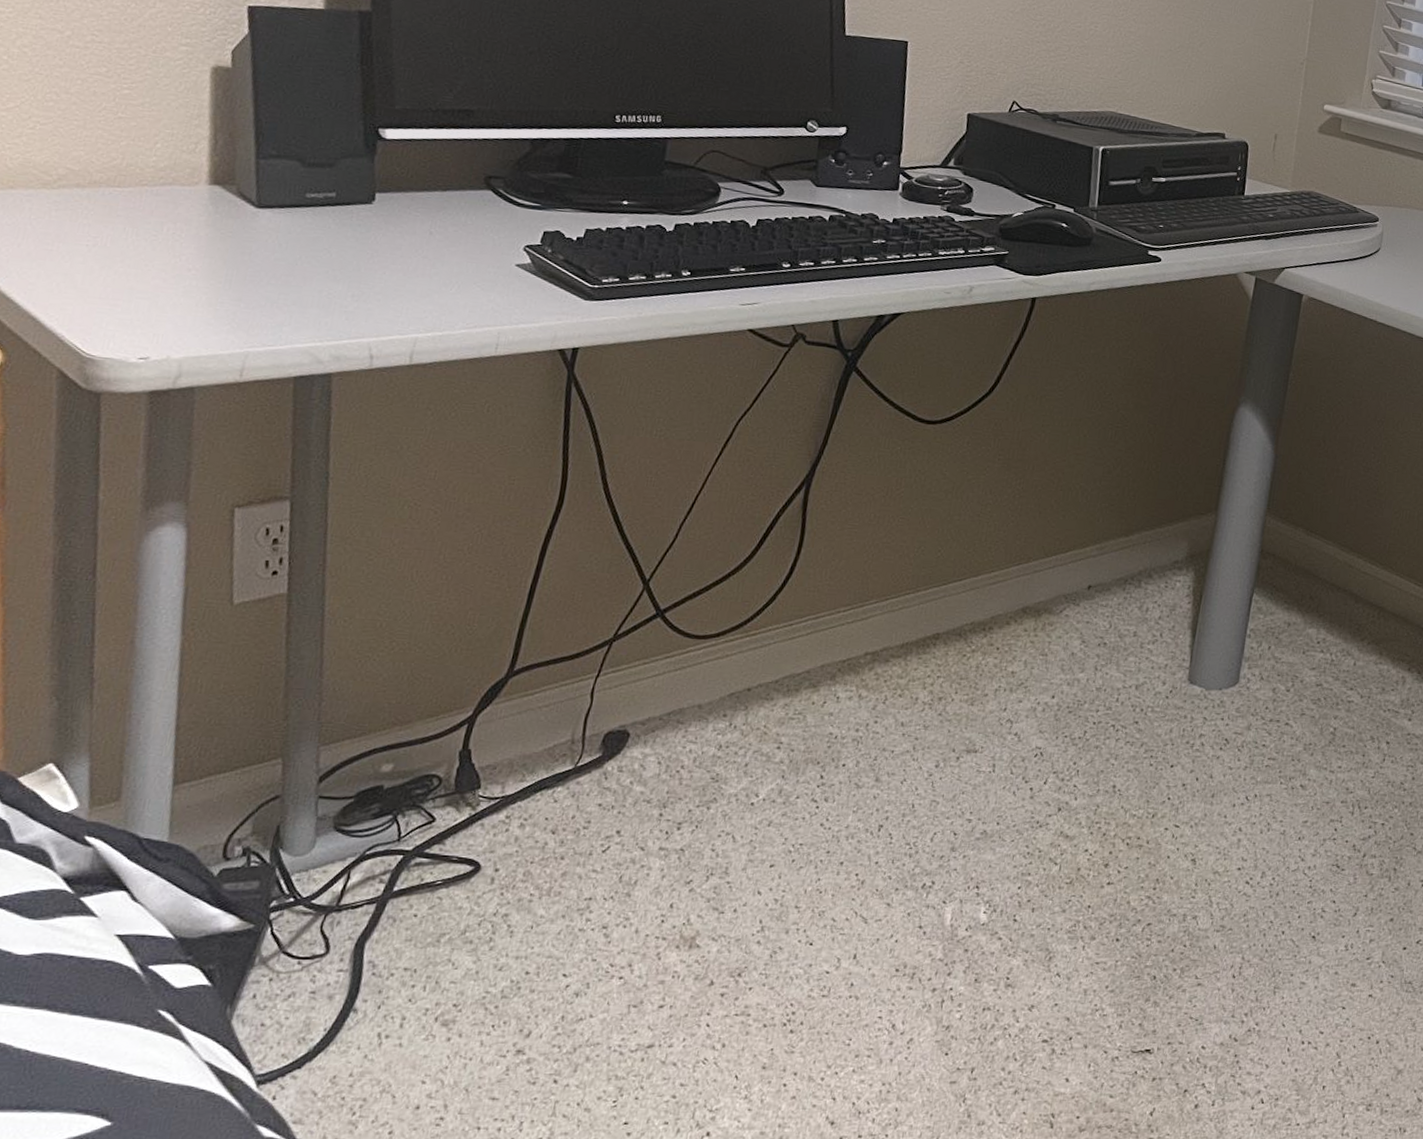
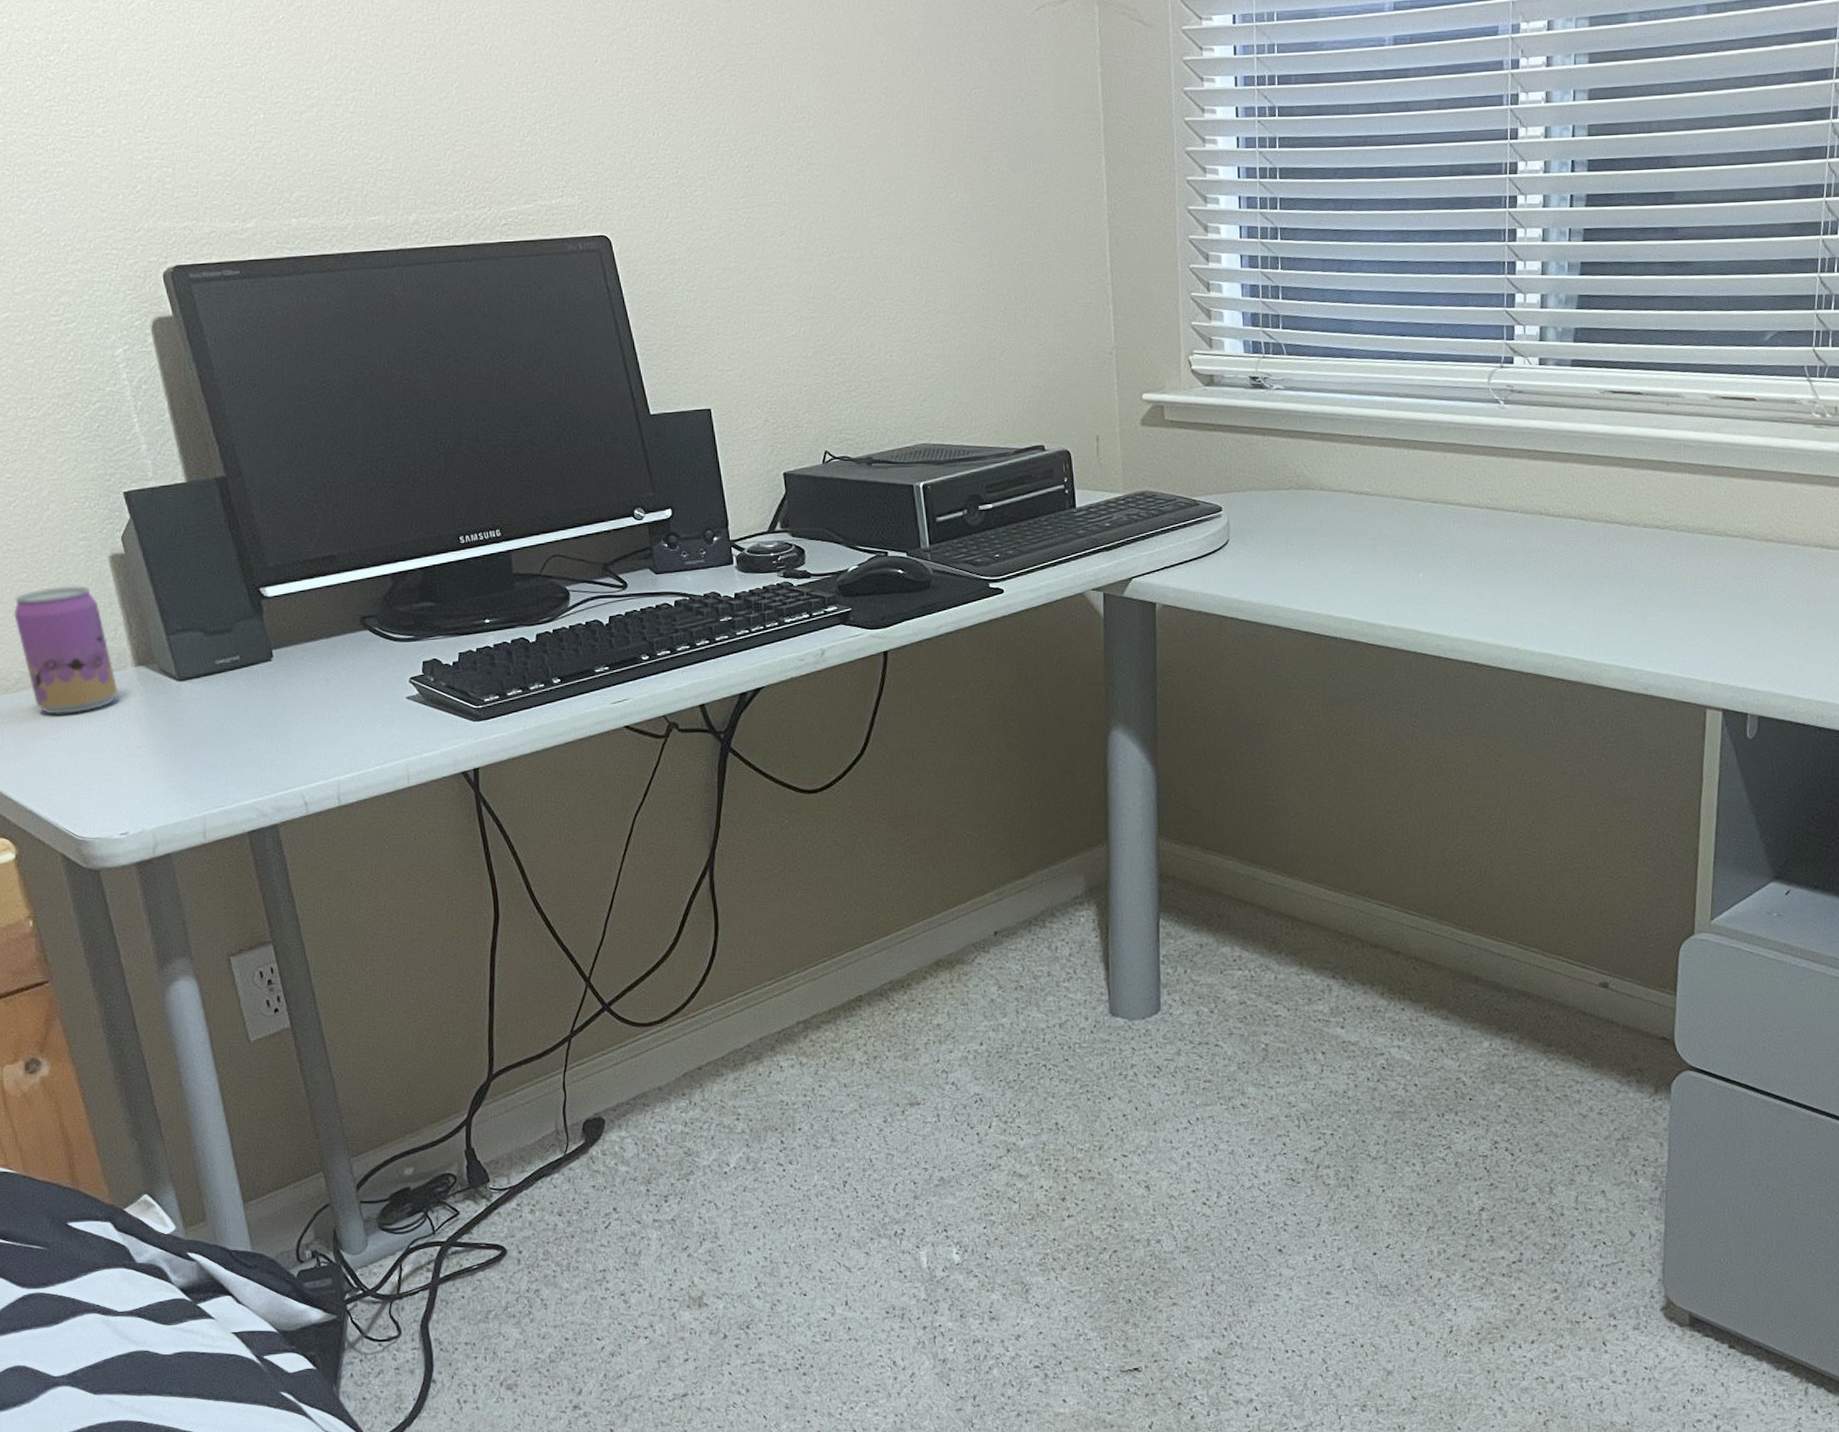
beverage can: none [76,87,185,223] -> present [14,586,118,715]

